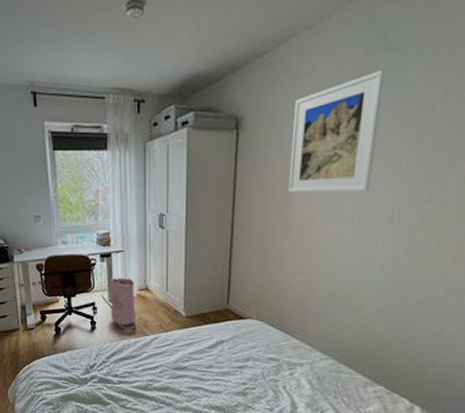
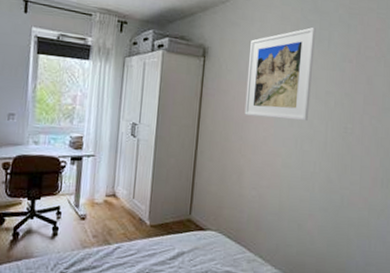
bag: present [111,278,137,330] -> none [74,182,102,238]

